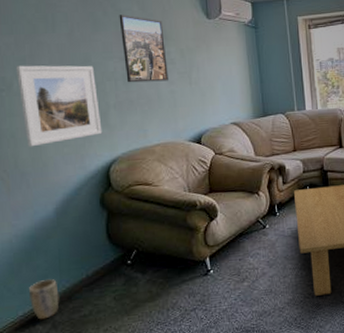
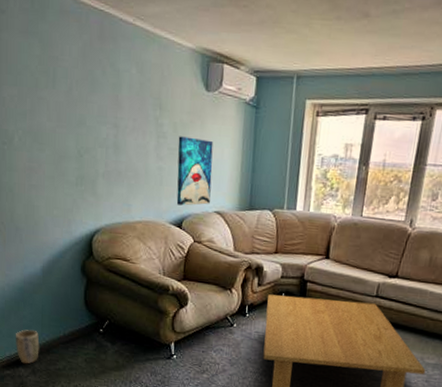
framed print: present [15,65,103,147] -> none [17,119,90,204]
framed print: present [119,15,168,83] -> none [116,76,159,156]
wall art: none [186,60,225,123] -> present [176,136,214,206]

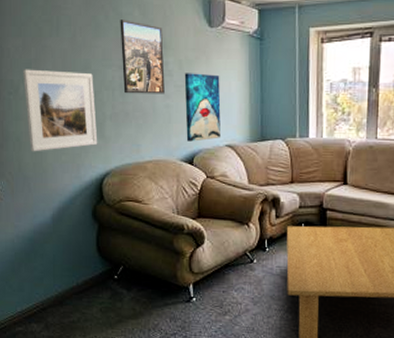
plant pot: present [15,329,40,364] -> none [26,282,52,319]
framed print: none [17,119,90,204] -> present [22,69,98,152]
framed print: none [116,76,159,156] -> present [120,20,165,94]

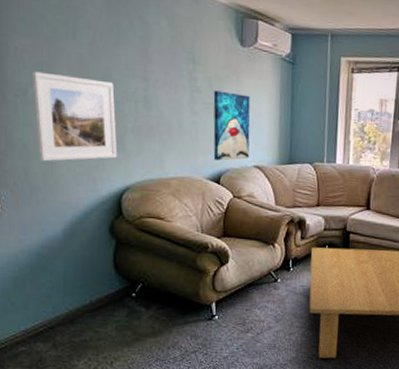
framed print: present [120,20,165,94] -> none [145,29,193,110]

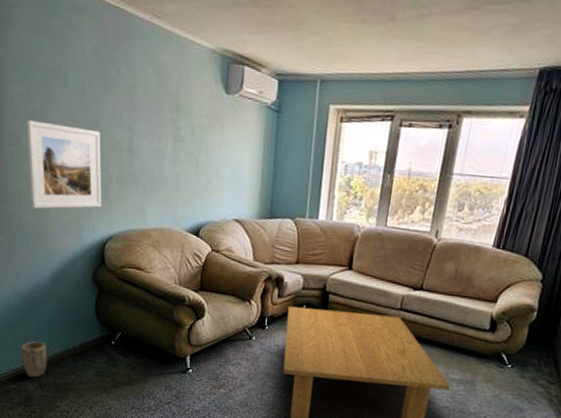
plant pot: none [31,299,62,338] -> present [21,341,47,378]
wall art: present [213,90,251,161] -> none [193,140,233,213]

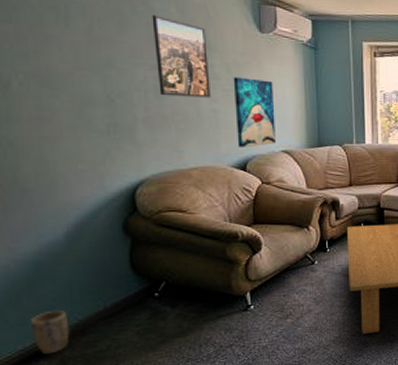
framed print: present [25,120,102,209] -> none [14,61,128,160]
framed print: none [131,76,177,161] -> present [152,15,210,98]
wall art: none [193,140,233,213] -> present [233,77,275,147]

